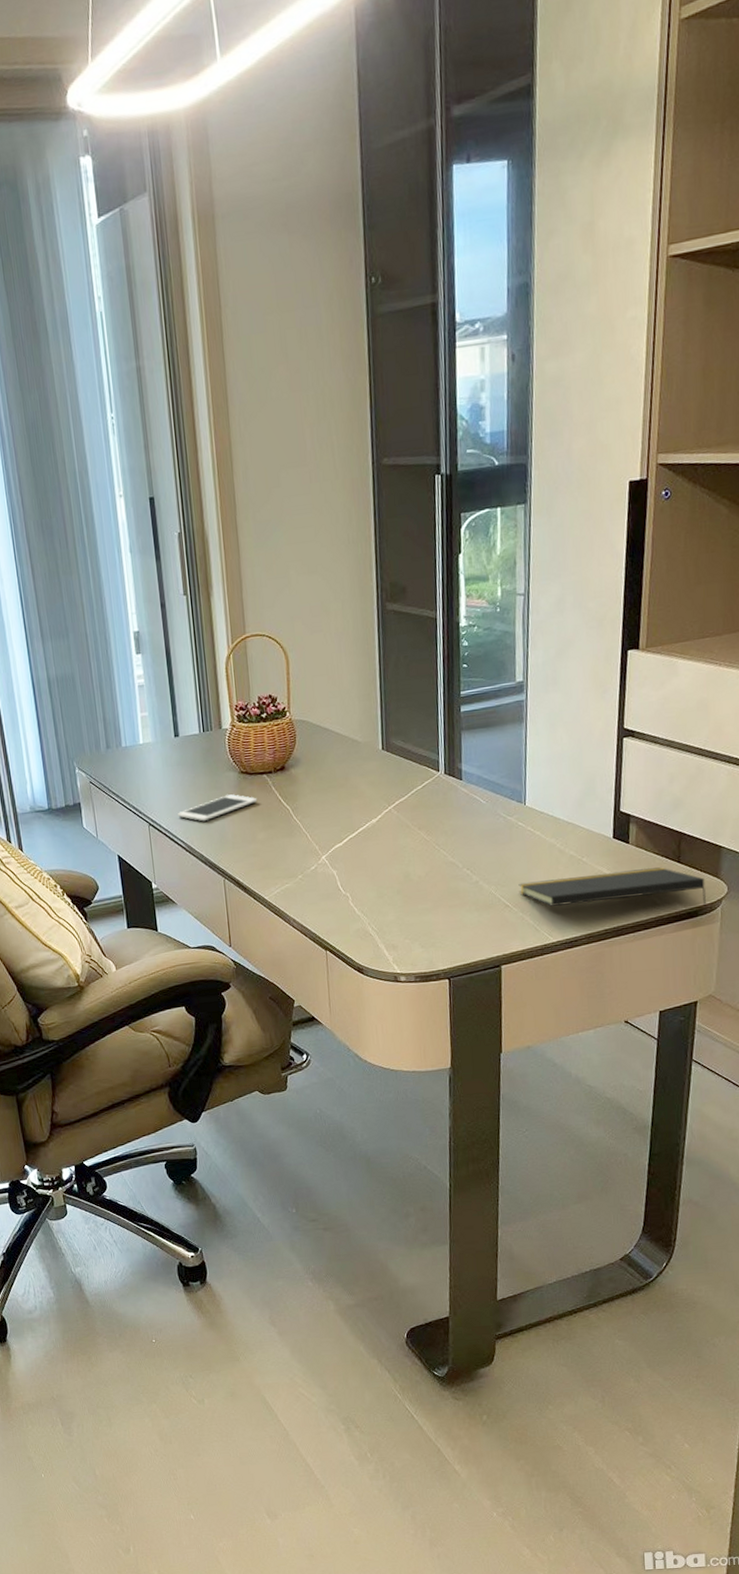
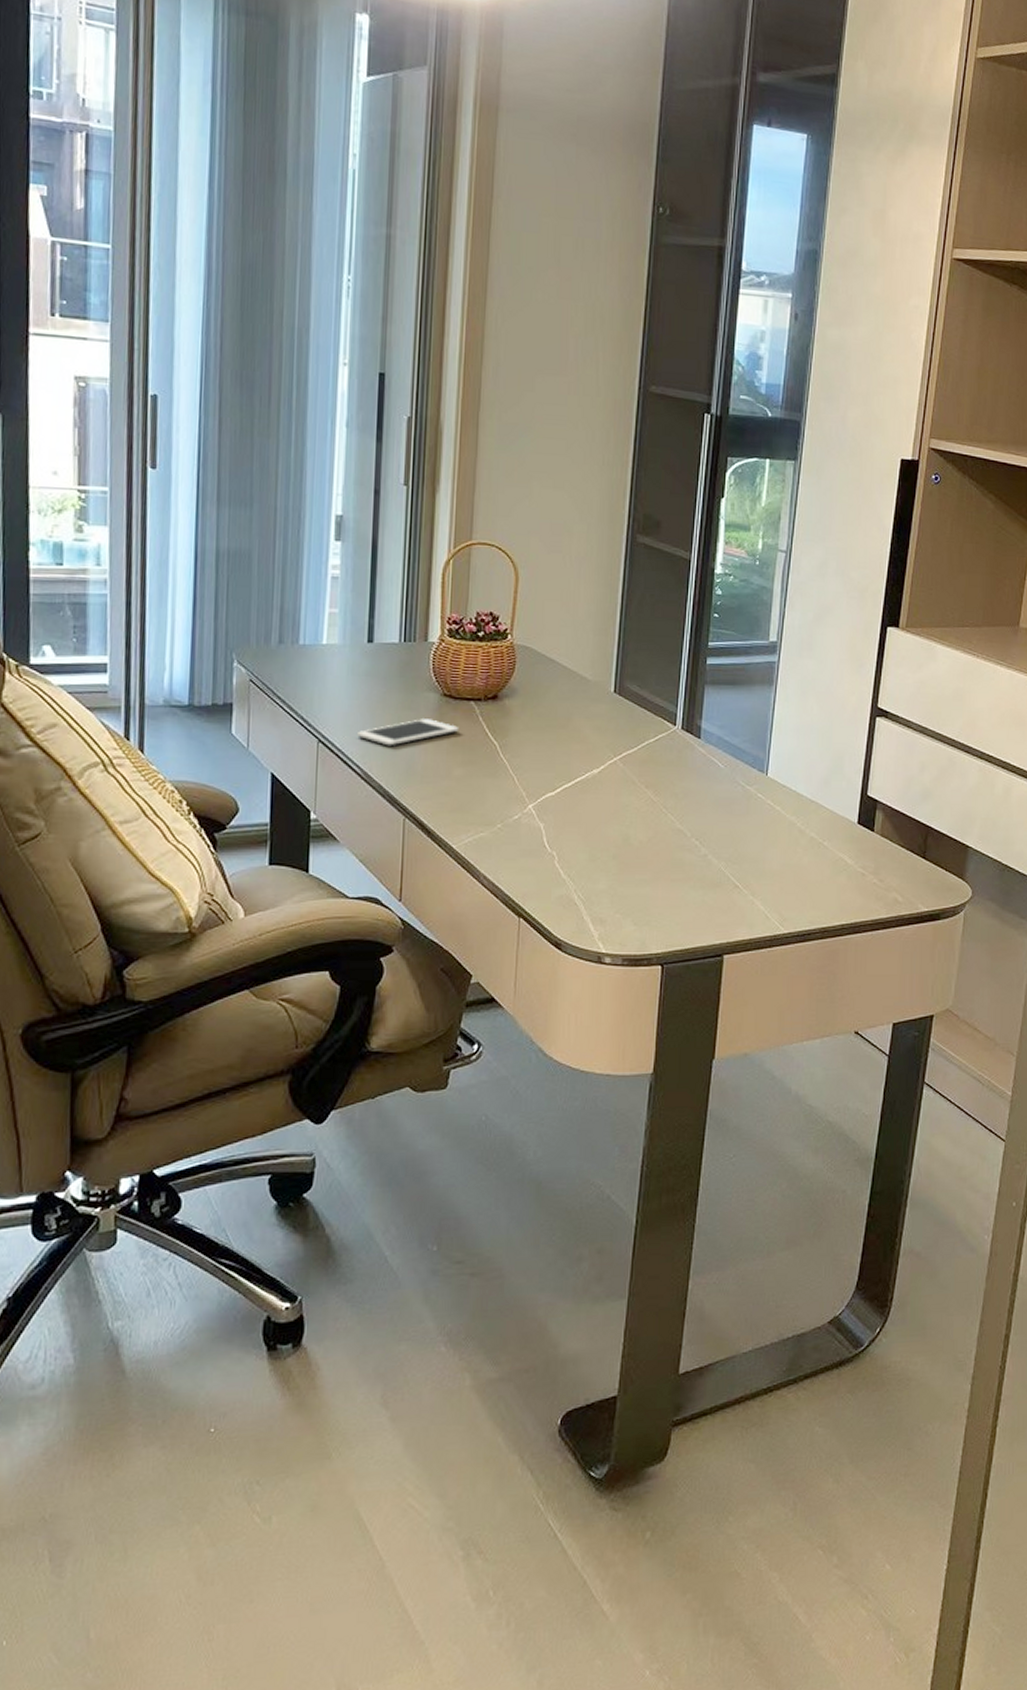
notepad: present [518,867,707,907] -> none [751,861,950,911]

